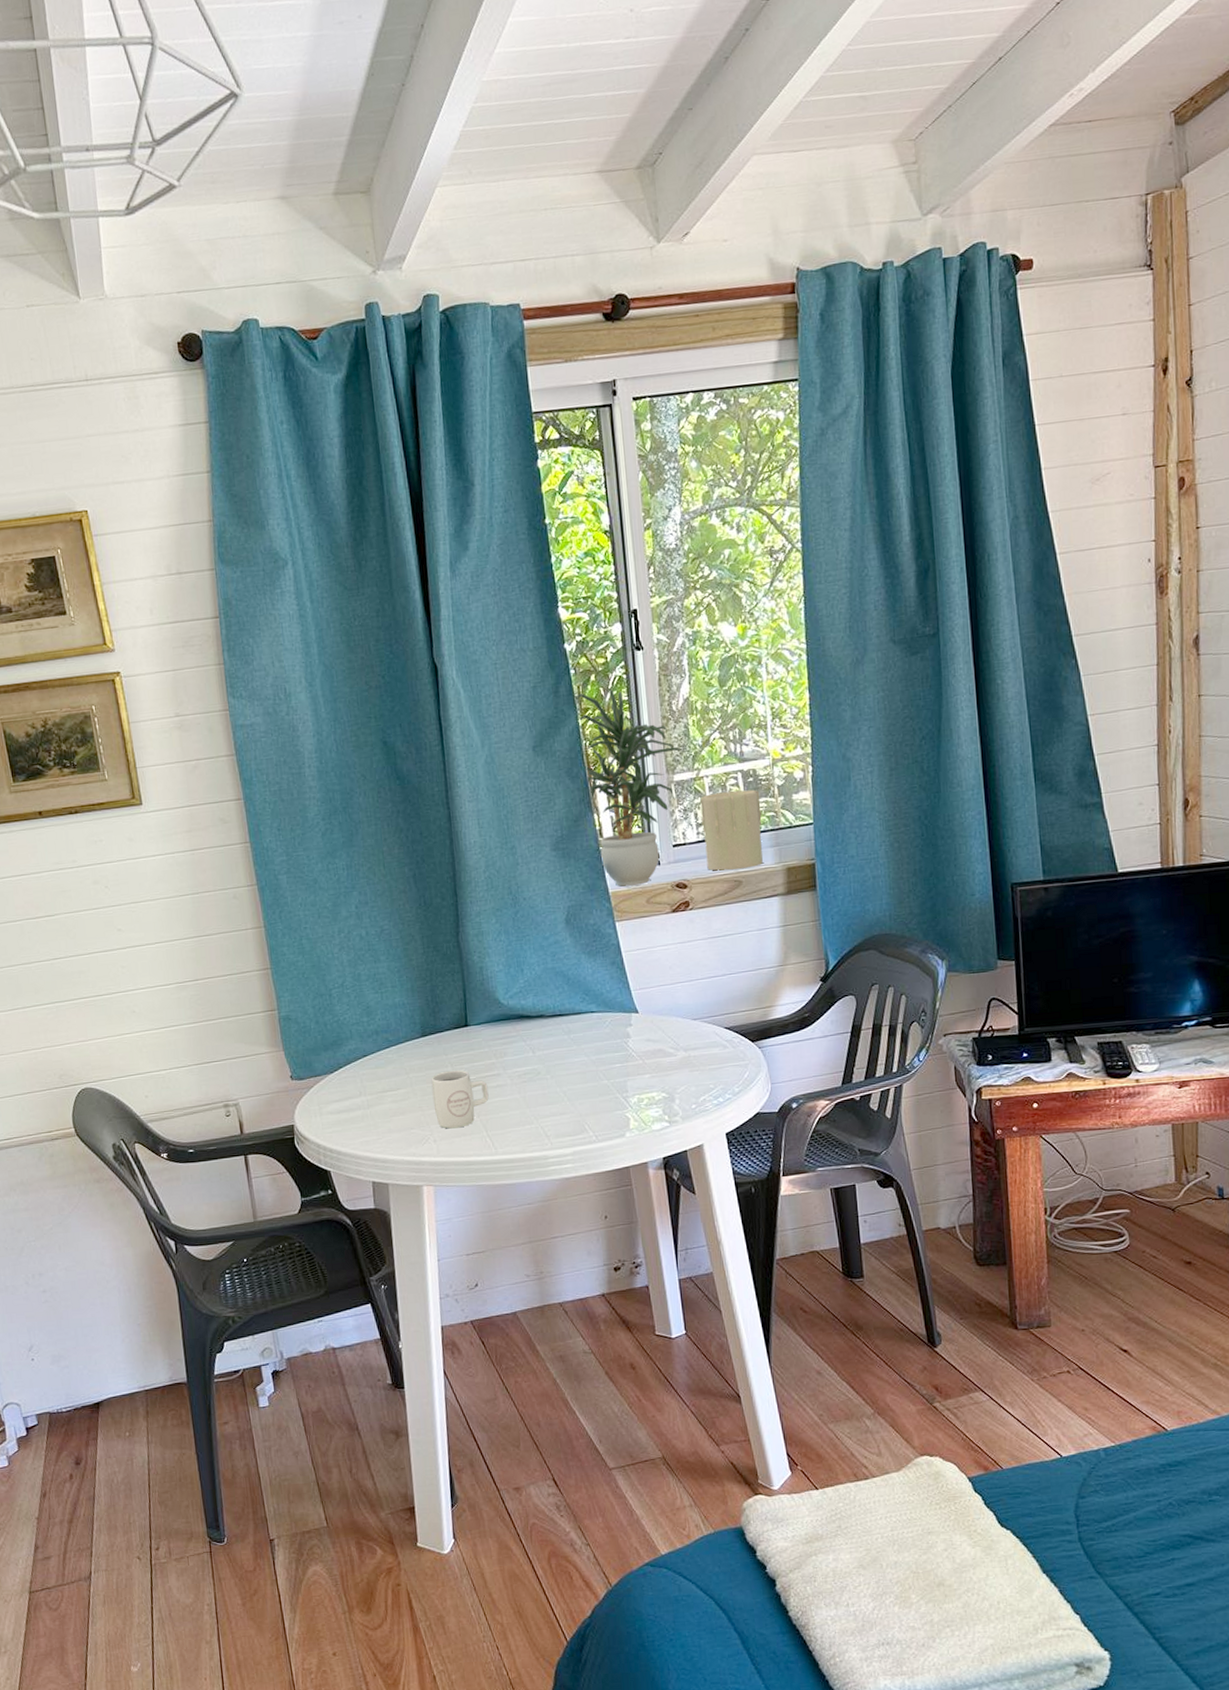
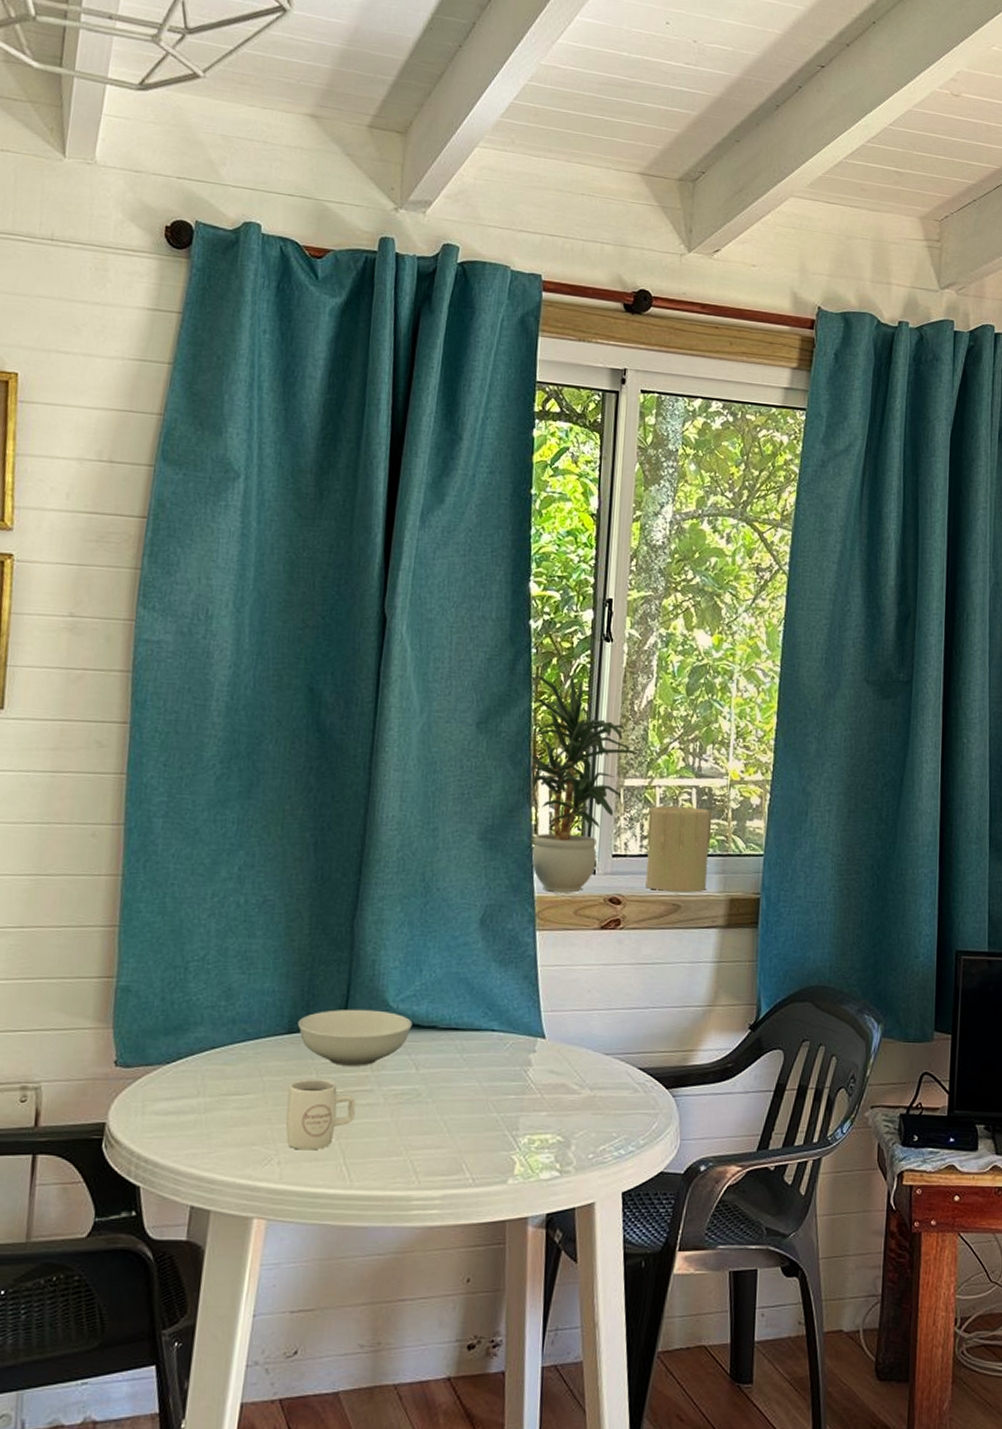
bowl: none [428,1008,523,1058] -> present [297,1009,412,1067]

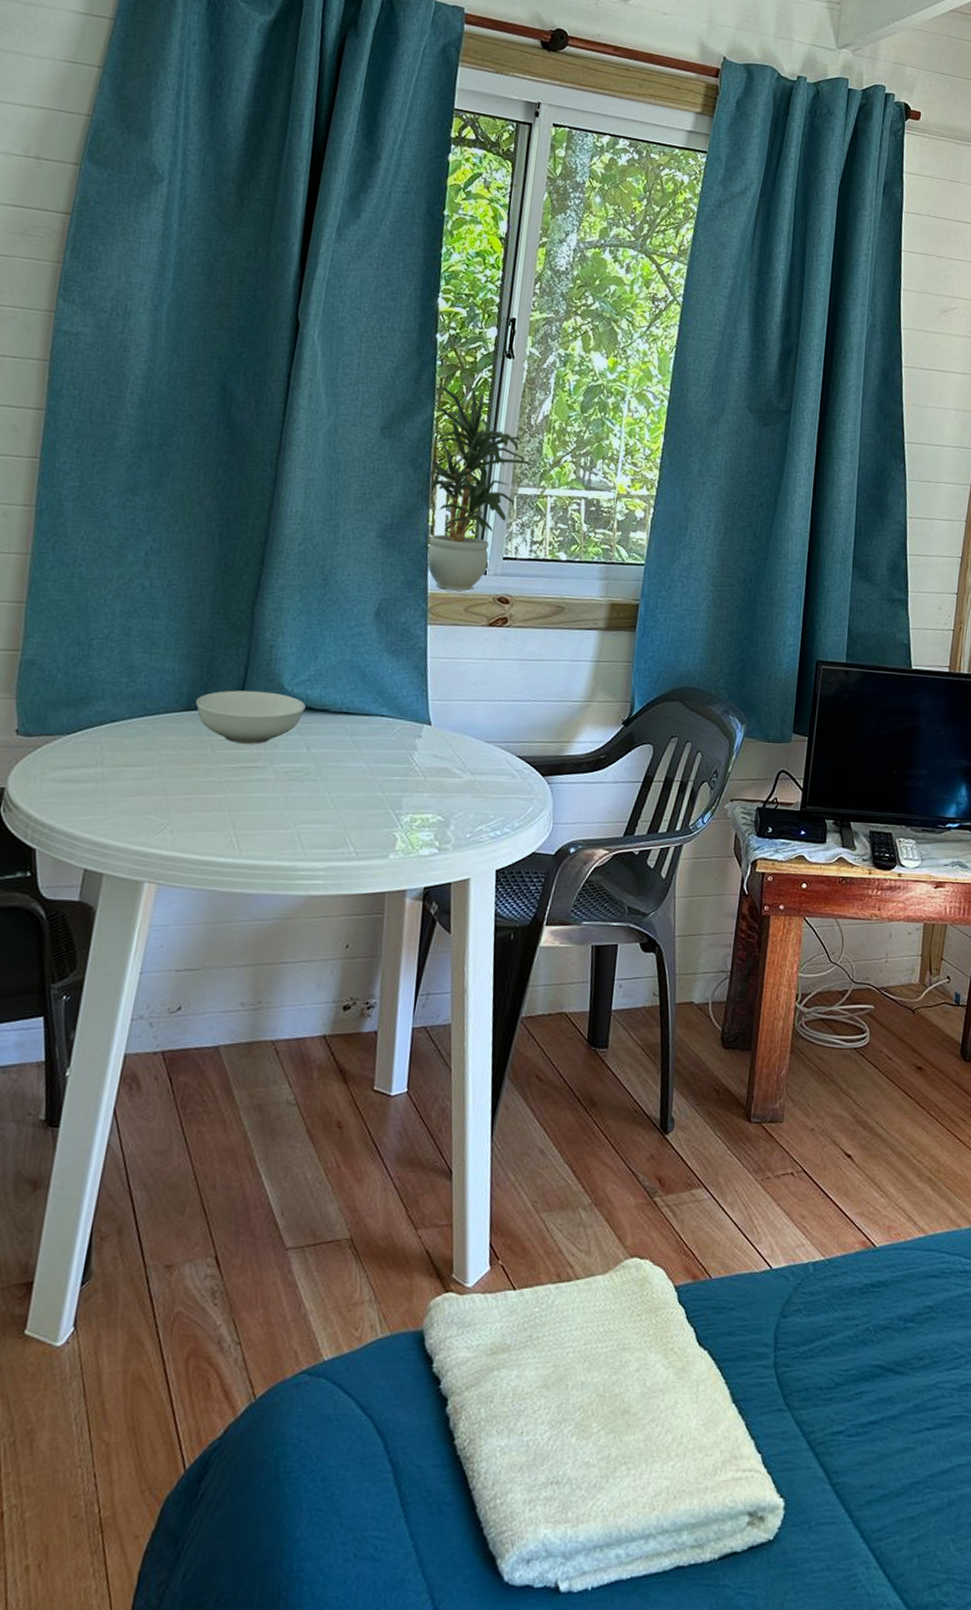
mug: present [285,1078,356,1151] -> none [179,753,248,821]
candle: present [645,804,713,893] -> none [533,514,599,597]

